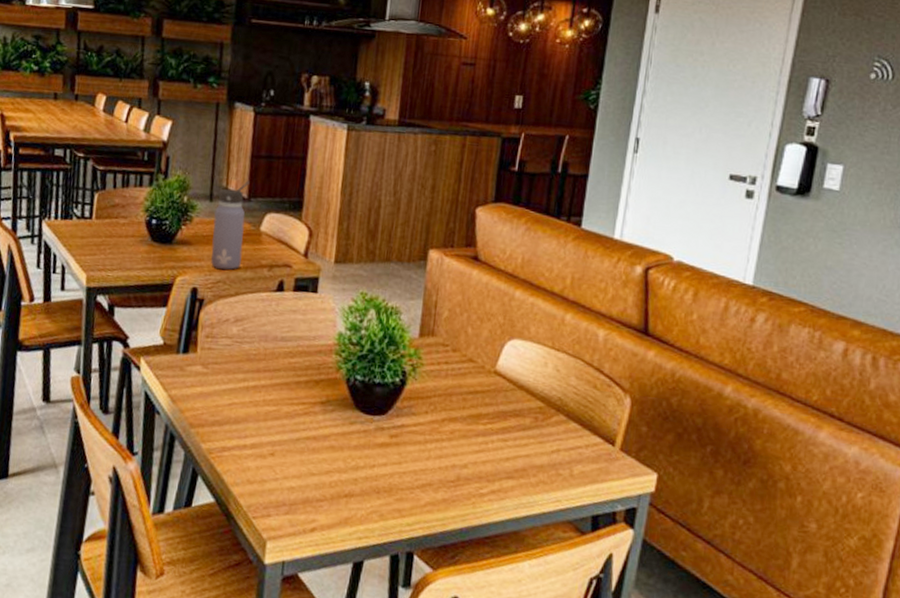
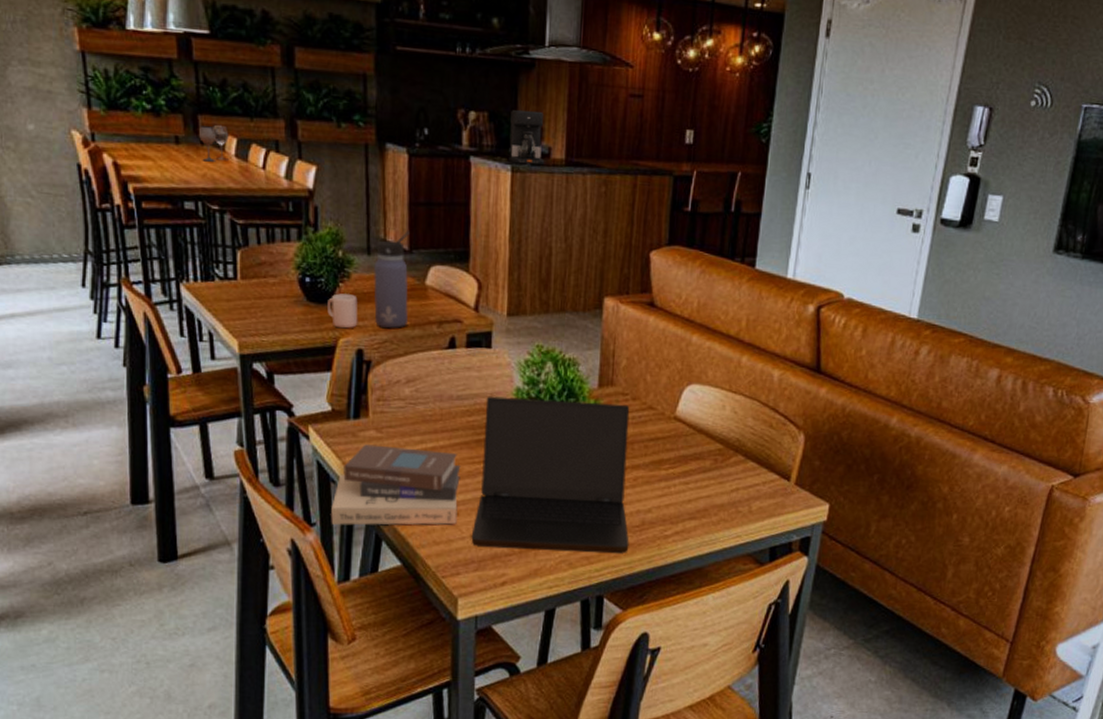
wineglass: none [74,83,100,116] -> present [199,124,230,162]
books: none [152,378,280,465] -> present [331,444,461,526]
cup: none [168,235,197,269] -> present [327,293,358,329]
laptop: none [284,339,450,509] -> present [471,396,630,553]
coffee maker: none [345,75,380,125] -> present [508,109,545,166]

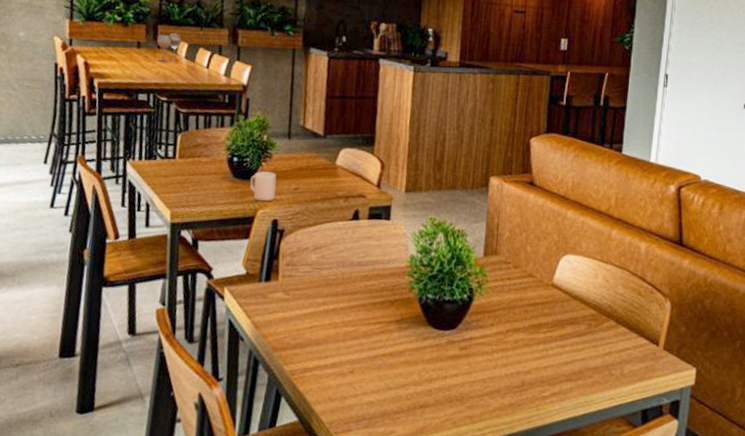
books: present [331,444,461,526] -> none [236,305,358,383]
water bottle: present [374,230,410,329] -> none [290,119,325,202]
laptop: present [471,396,630,553] -> none [363,263,512,413]
coffee maker: present [508,109,545,166] -> none [411,22,442,67]

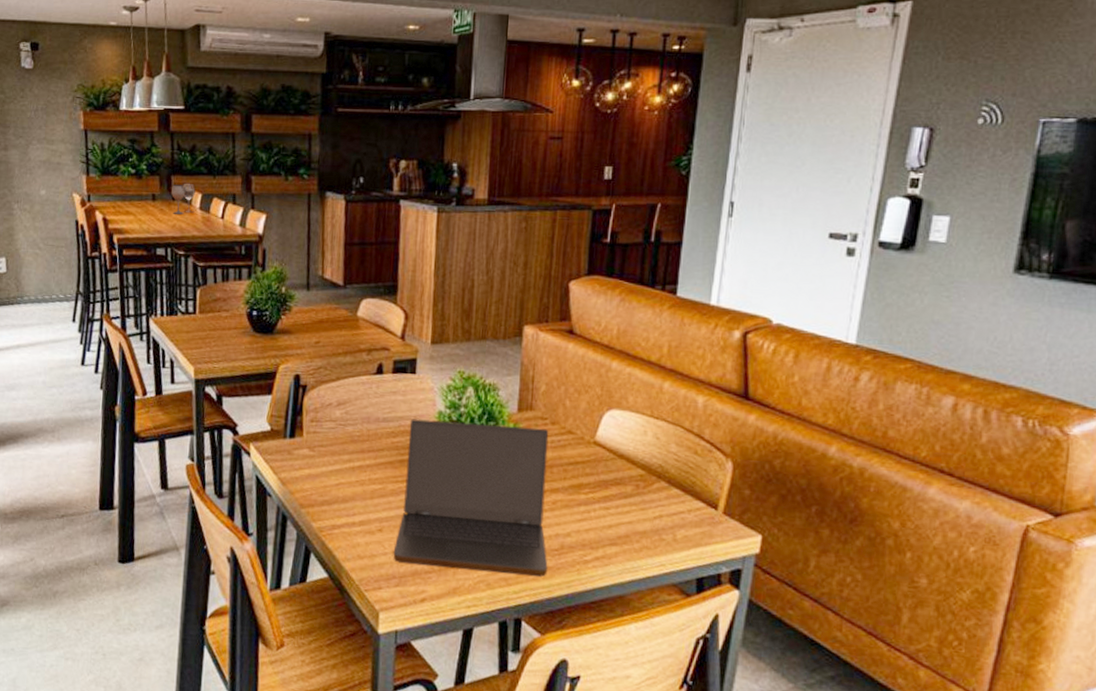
cup: present [250,171,277,202] -> none [270,325,297,357]
laptop: none [363,263,512,413] -> present [393,419,549,576]

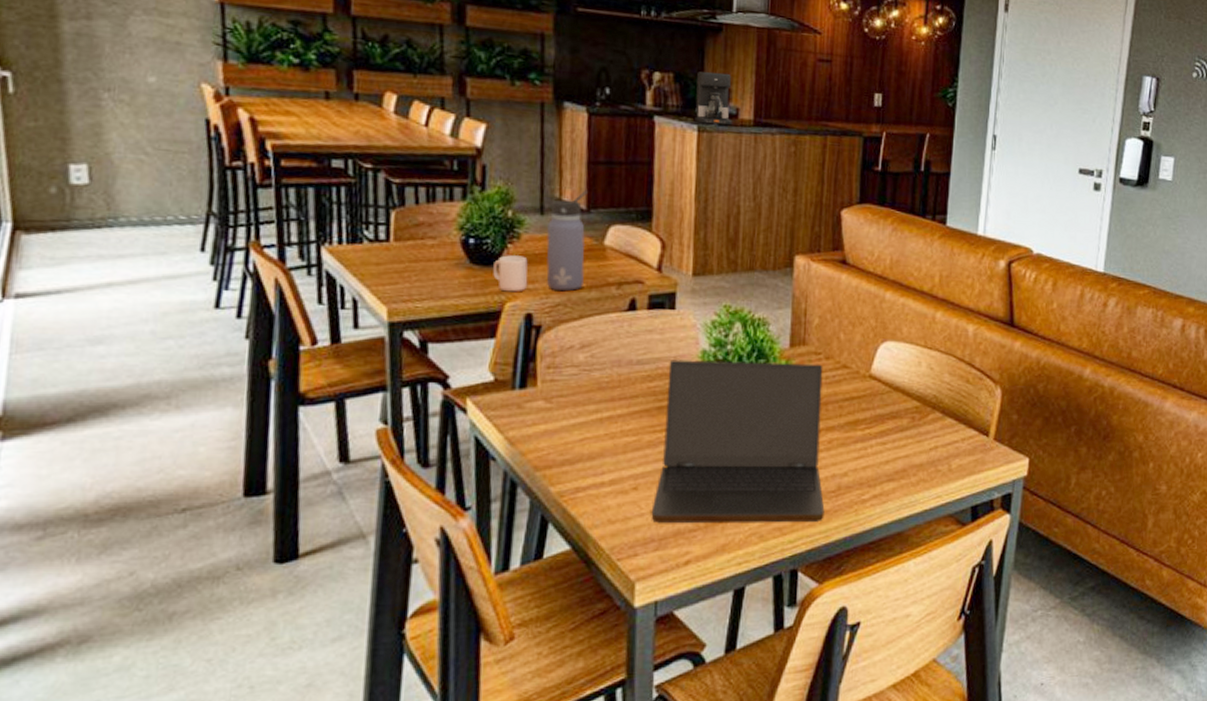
wineglass: present [171,183,196,214] -> none [353,80,388,119]
cup: none [270,325,297,357] -> present [493,255,528,292]
water bottle: none [311,268,344,357] -> present [546,190,588,292]
coffee maker: none [435,156,469,206] -> present [695,71,733,126]

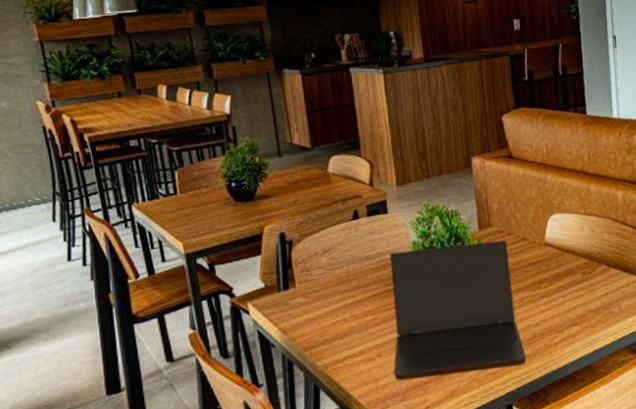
cup: present [493,255,528,292] -> none [251,190,278,219]
water bottle: present [546,190,588,292] -> none [285,133,318,213]
coffee maker: present [695,71,733,126] -> none [376,25,409,68]

